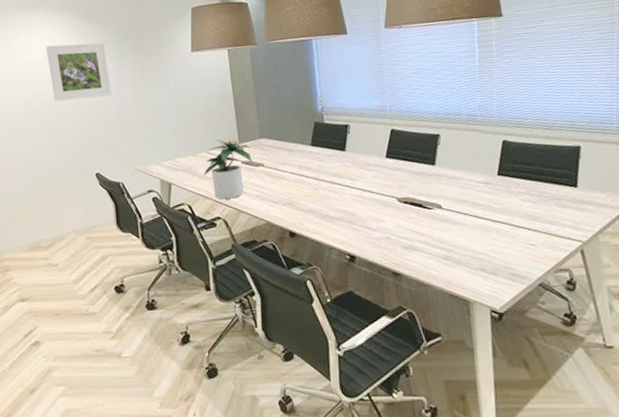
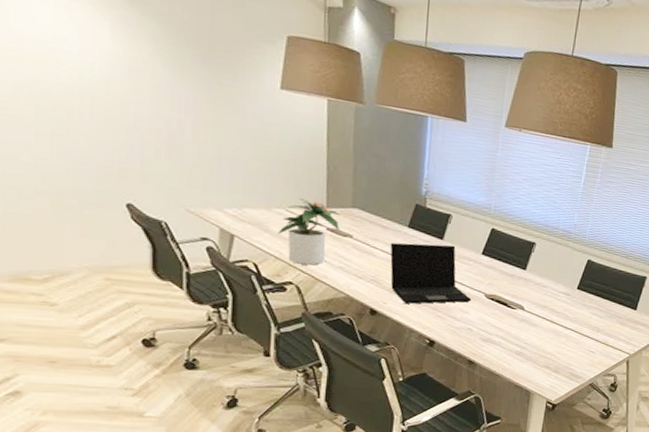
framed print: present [46,43,111,102] -> none [57,18,160,112]
laptop: none [297,154,384,221] -> present [390,243,472,304]

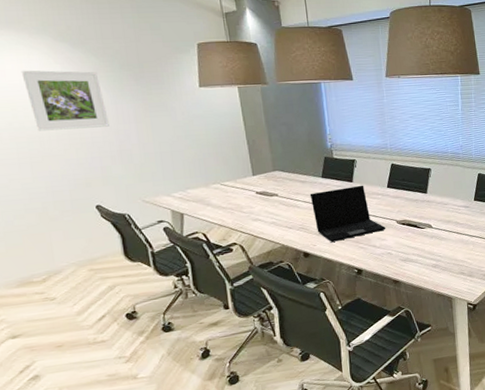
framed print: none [57,18,160,112] -> present [21,70,109,131]
potted plant: present [278,198,342,265] -> none [218,172,266,227]

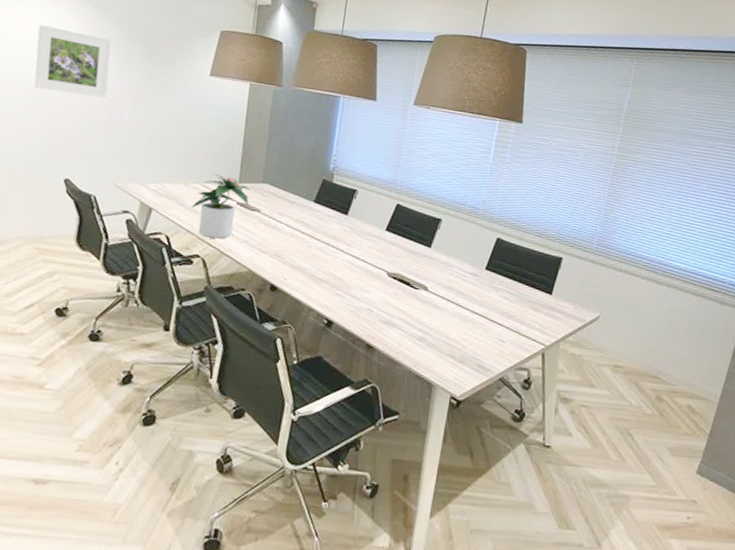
potted plant: none [218,172,266,227] -> present [192,174,252,239]
laptop: present [309,185,386,242] -> none [293,217,373,281]

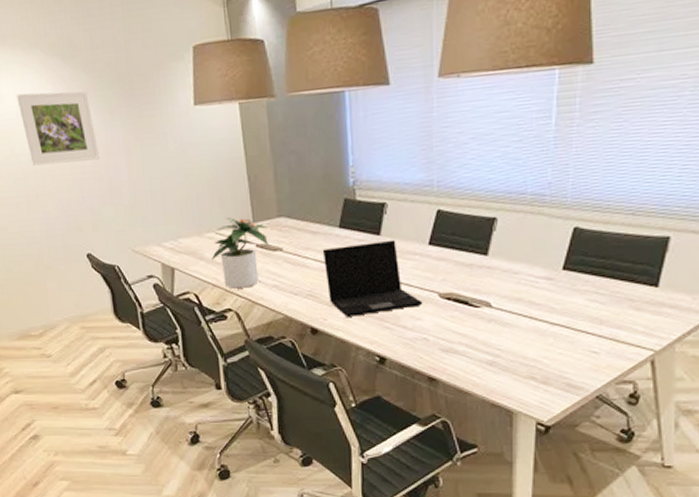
laptop: none [293,217,373,281] -> present [322,239,423,317]

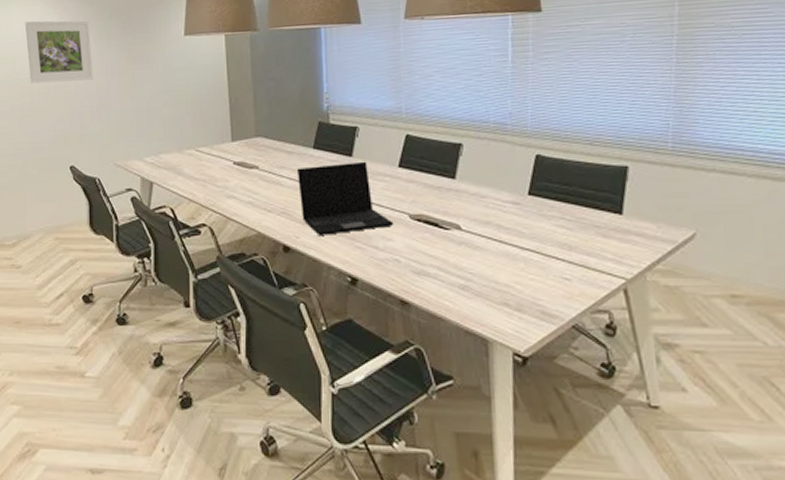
potted plant: present [212,218,269,289] -> none [190,136,246,204]

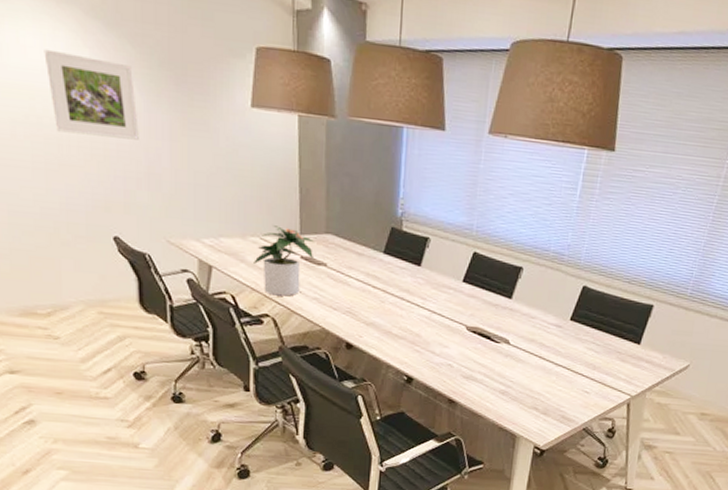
potted plant: none [190,136,246,204] -> present [253,225,315,297]
laptop: present [296,161,394,235] -> none [365,270,452,337]

